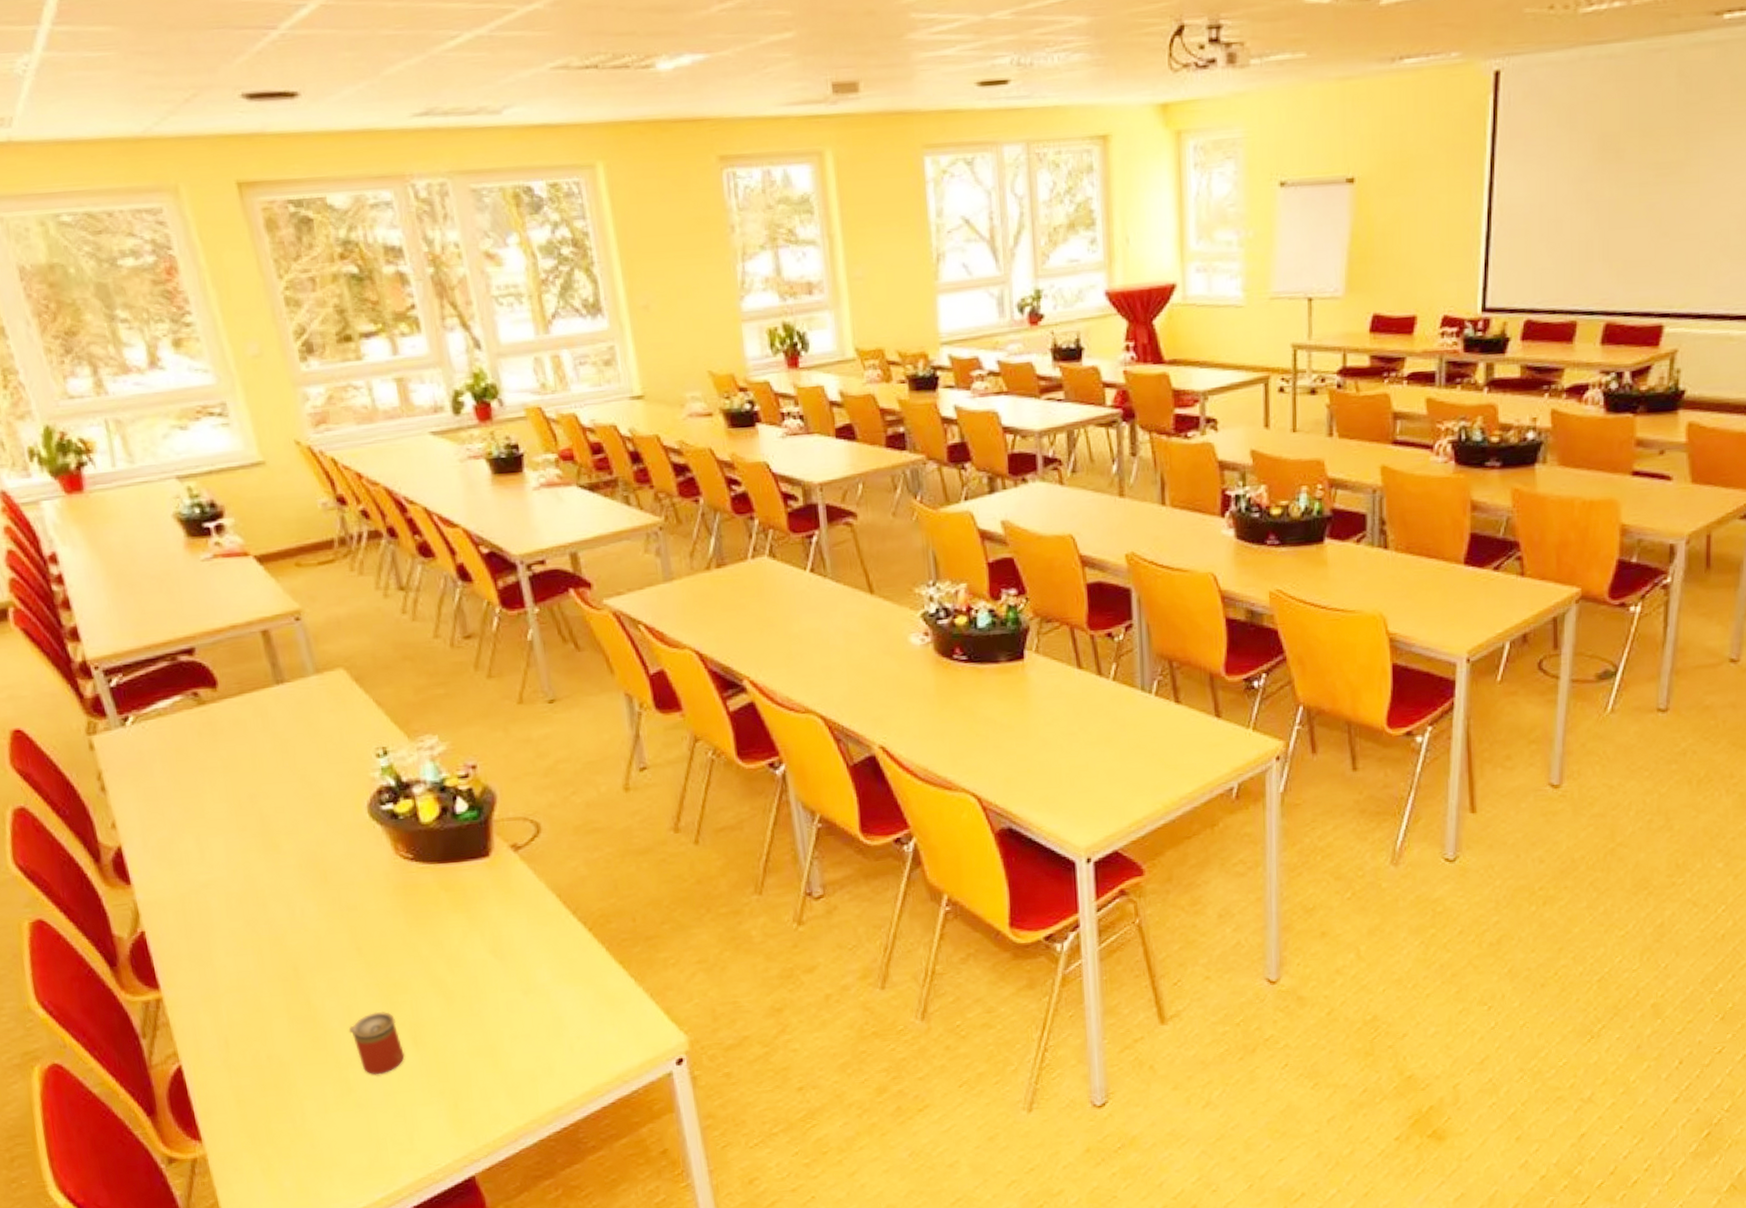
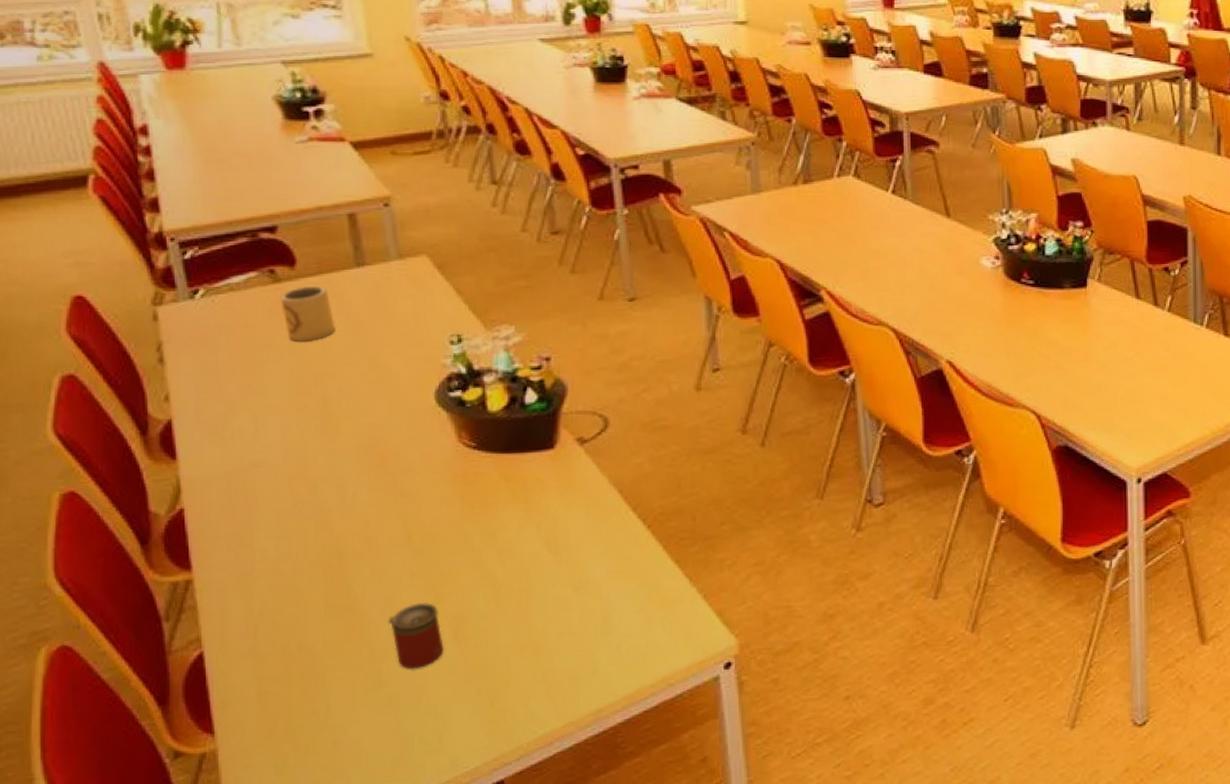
cup: none [206,705,264,764] -> present [279,285,335,343]

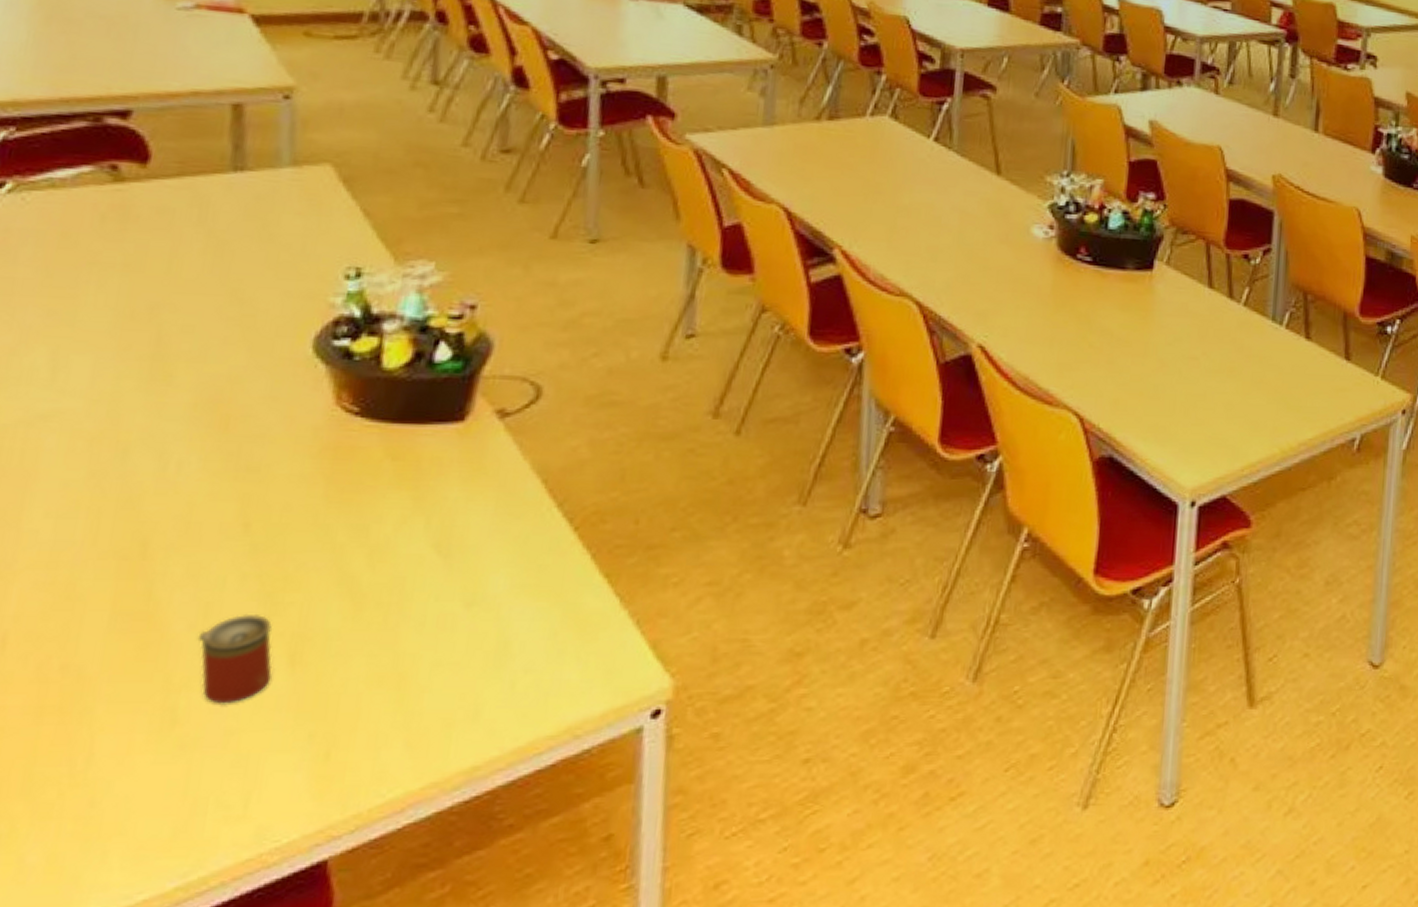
cup: present [279,285,335,343] -> none [117,190,192,262]

